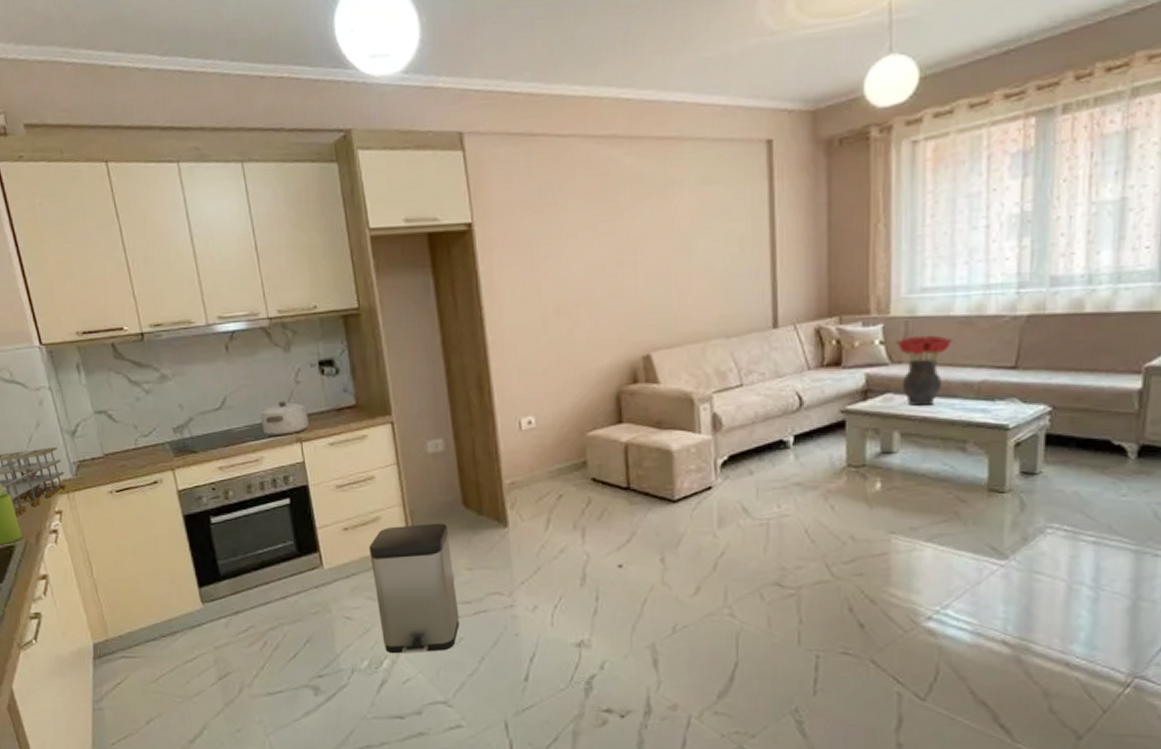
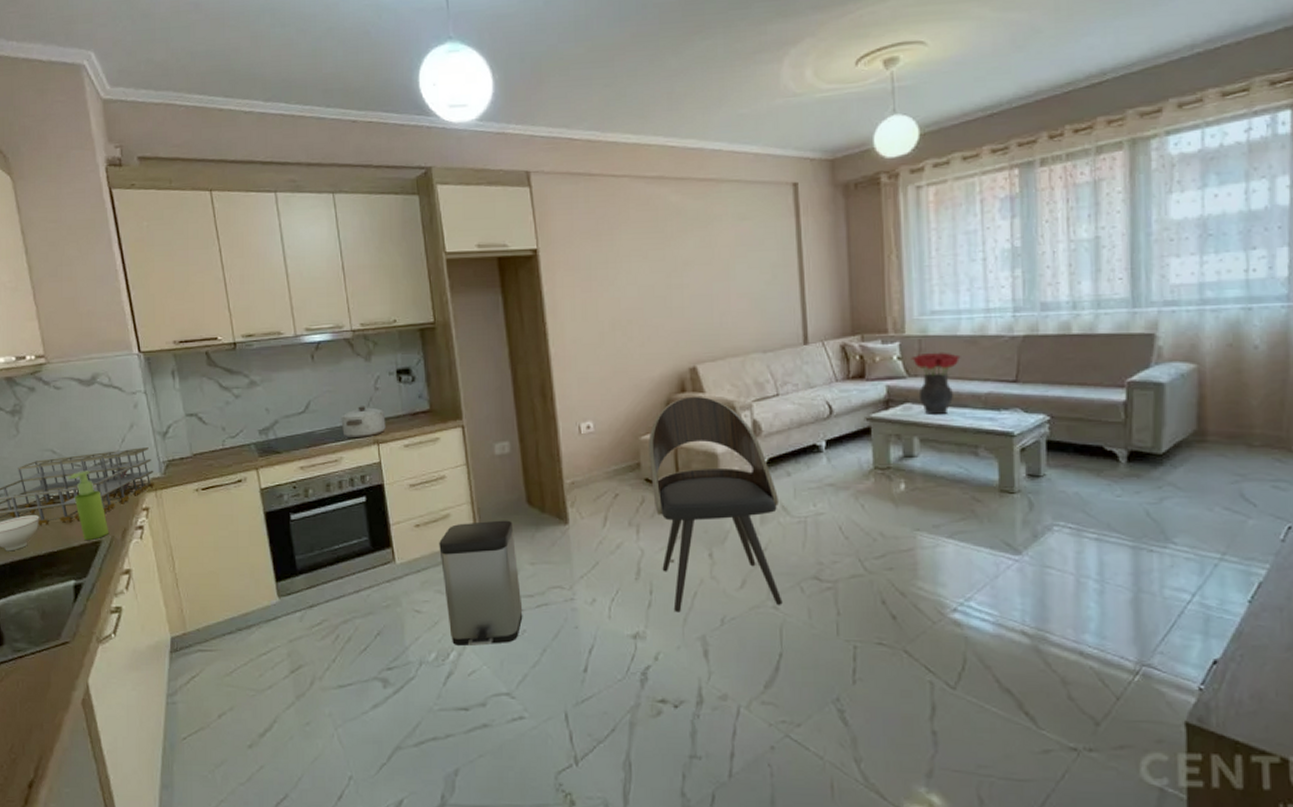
dining chair: none [596,387,740,620] -> present [649,396,783,613]

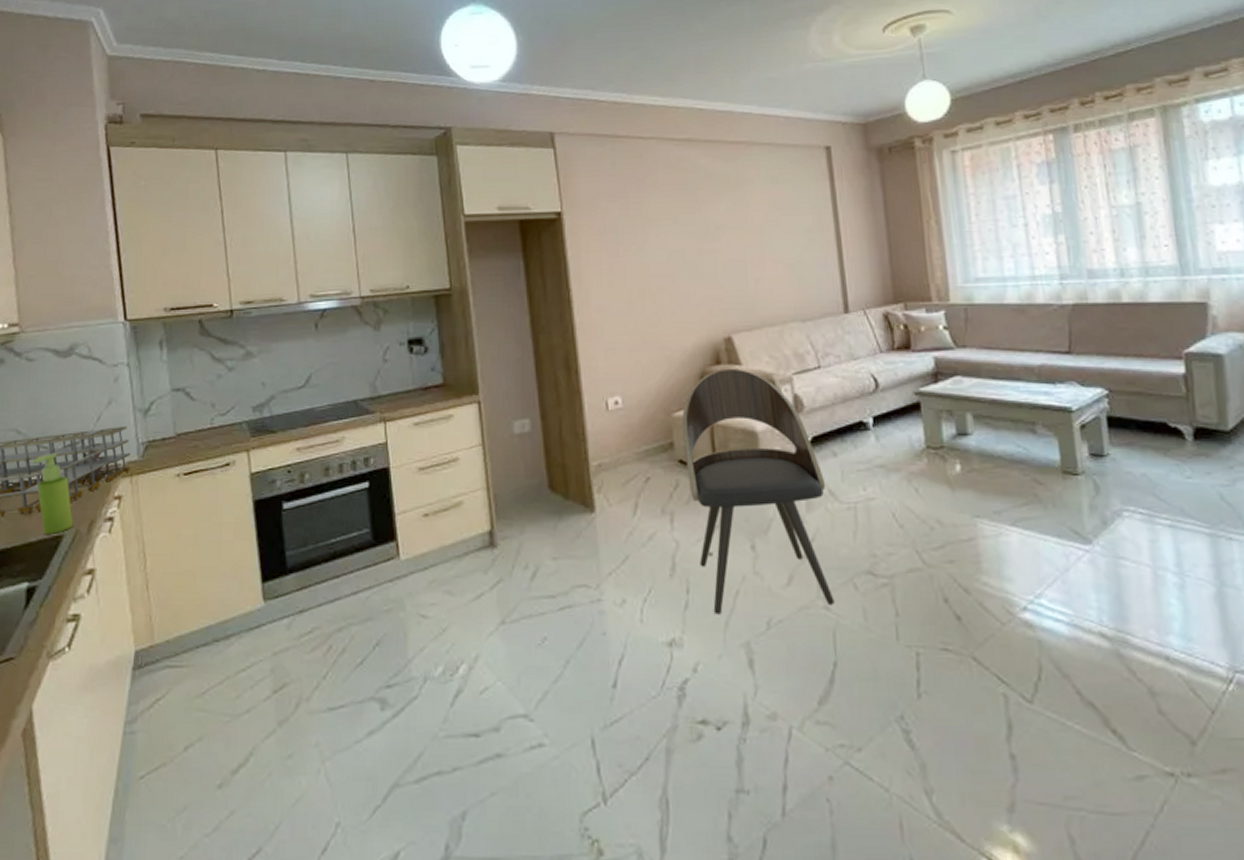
cooking pot: present [341,406,386,439] -> none [344,379,394,416]
pedal bin: present [439,520,523,646] -> none [450,508,544,657]
bouquet: present [911,352,961,414] -> none [958,321,1010,388]

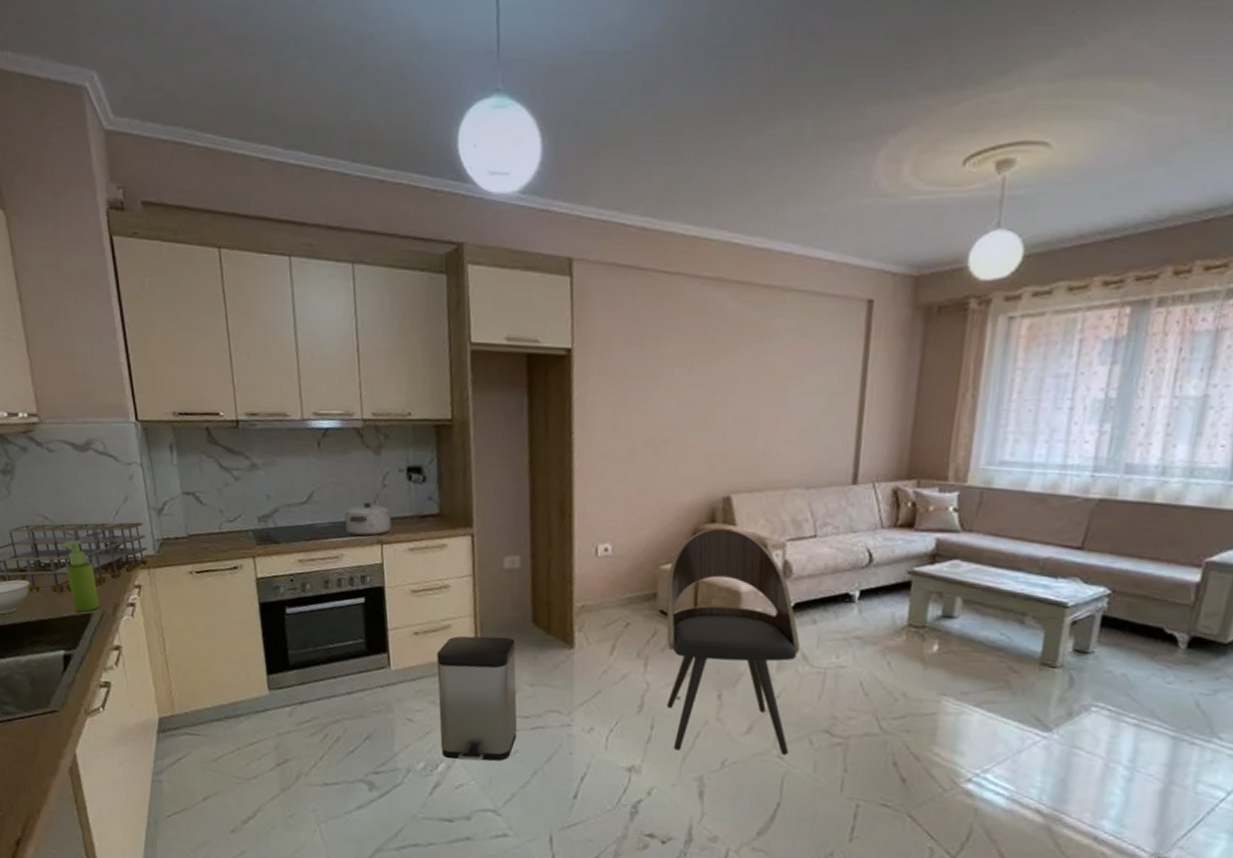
cooking pot: none [344,379,394,416] -> present [344,502,392,537]
pedal bin: none [450,508,544,657] -> present [437,636,518,761]

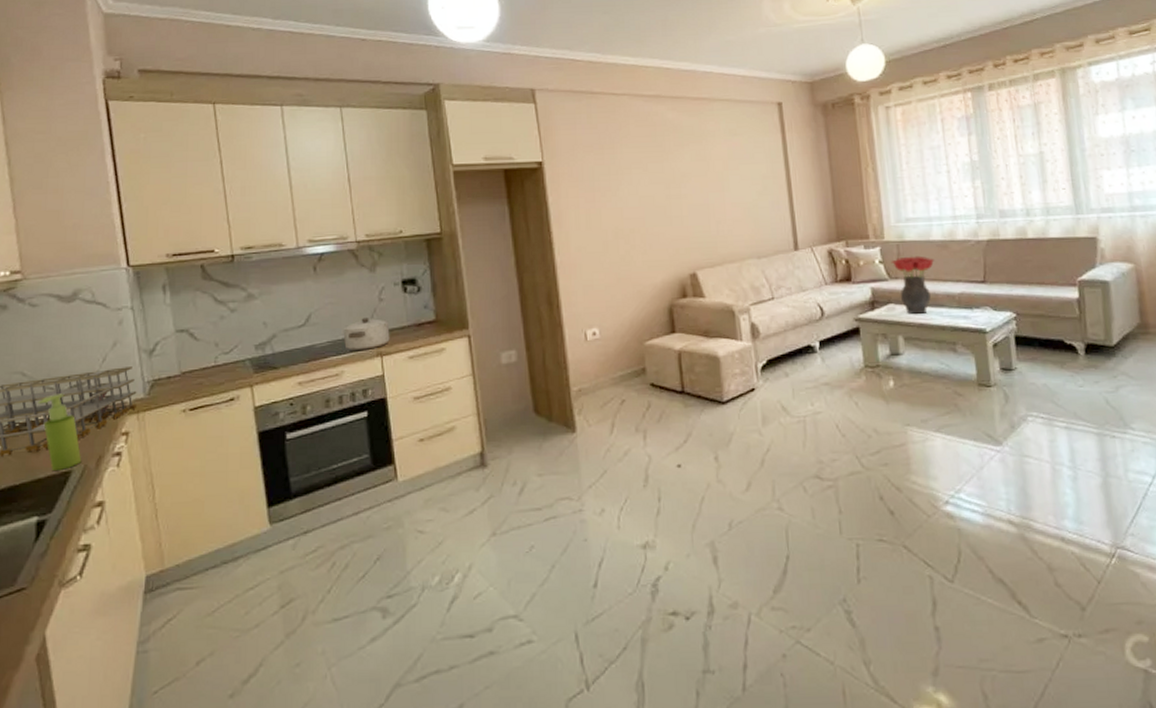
pedal bin: present [437,636,518,761] -> none [444,430,531,566]
dining chair: present [666,528,800,755] -> none [653,301,787,519]
bouquet: none [968,506,1025,576] -> present [891,255,935,314]

